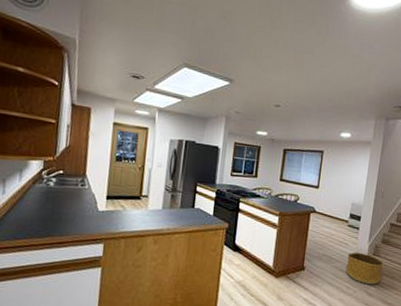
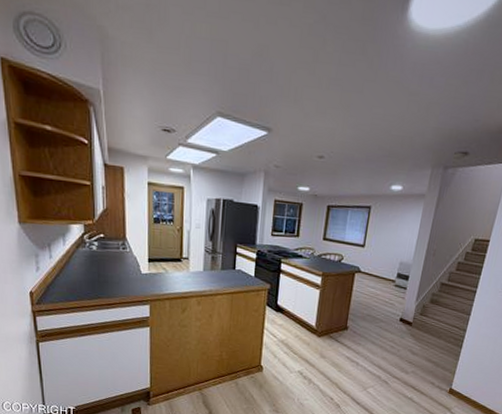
basket: present [345,252,384,285] -> none [390,312,431,344]

